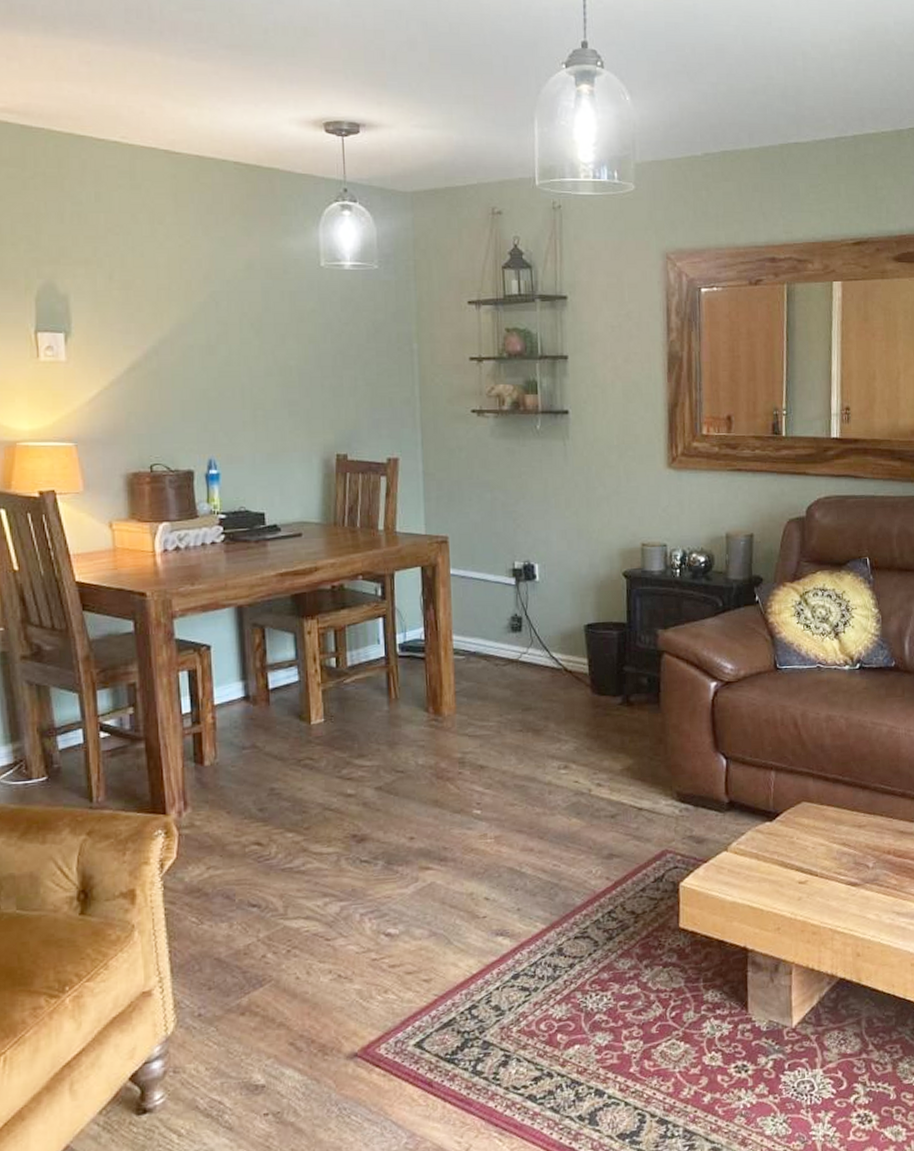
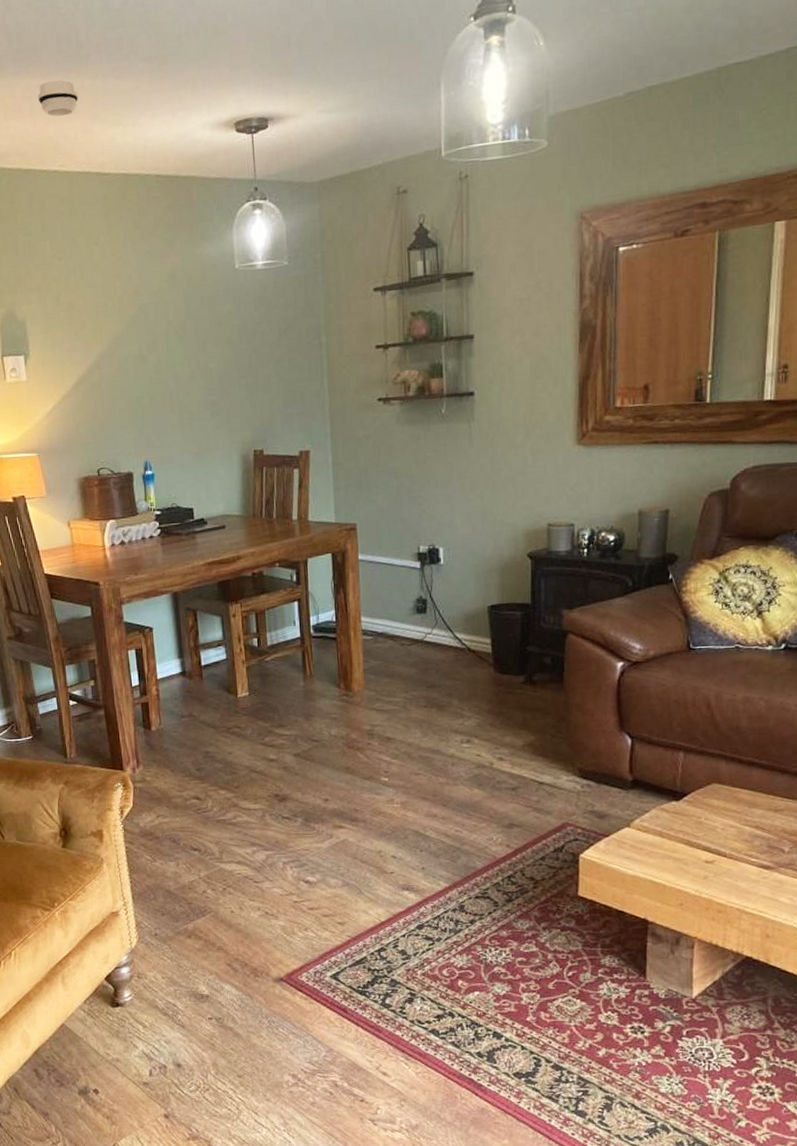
smoke detector: none [98,50,148,88] -> present [37,80,79,117]

